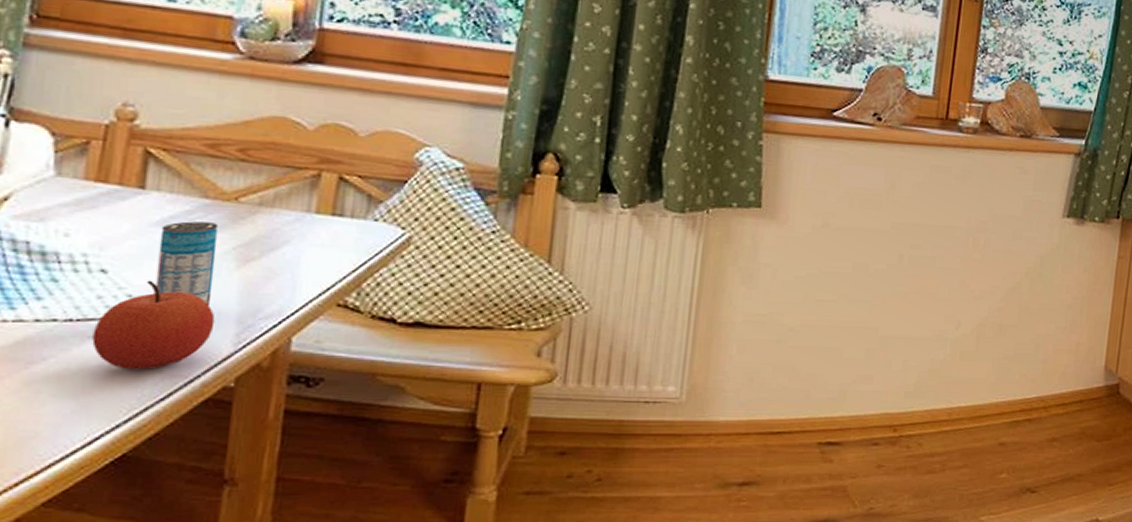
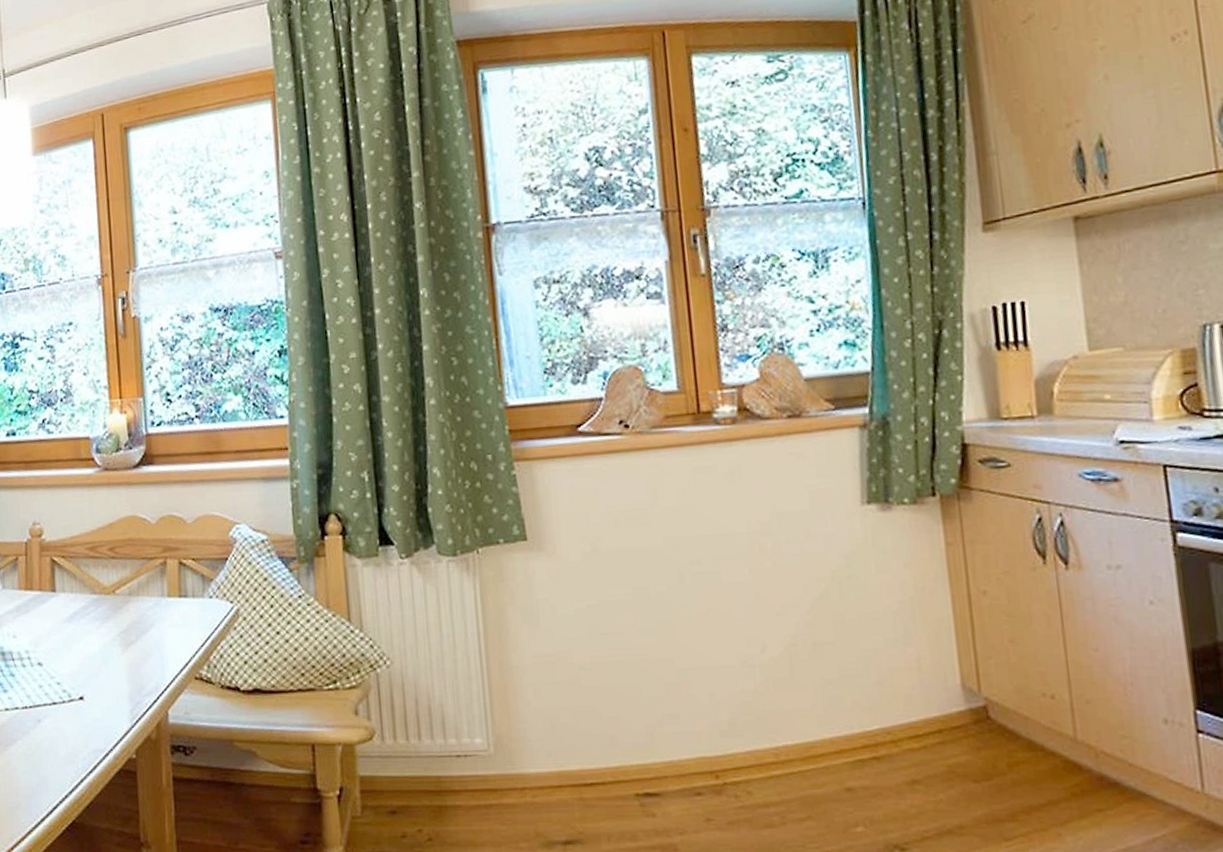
apple: present [92,280,215,370] -> none [40,669,115,747]
beverage can: present [155,221,219,306] -> none [70,614,110,688]

